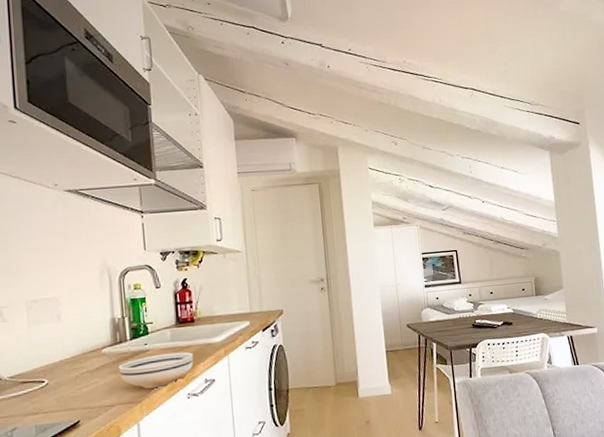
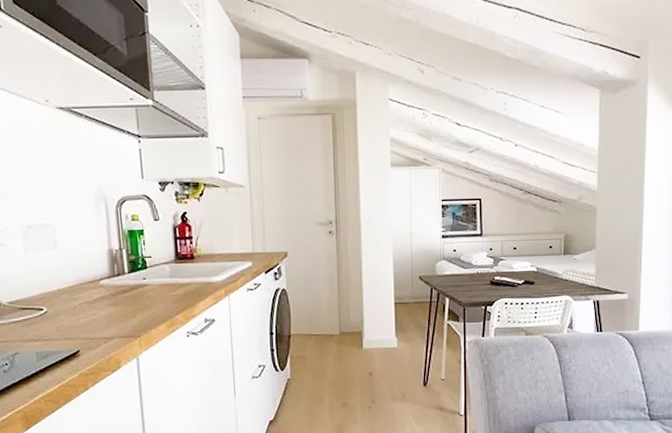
bowl: present [118,351,194,389] -> none [116,289,193,324]

